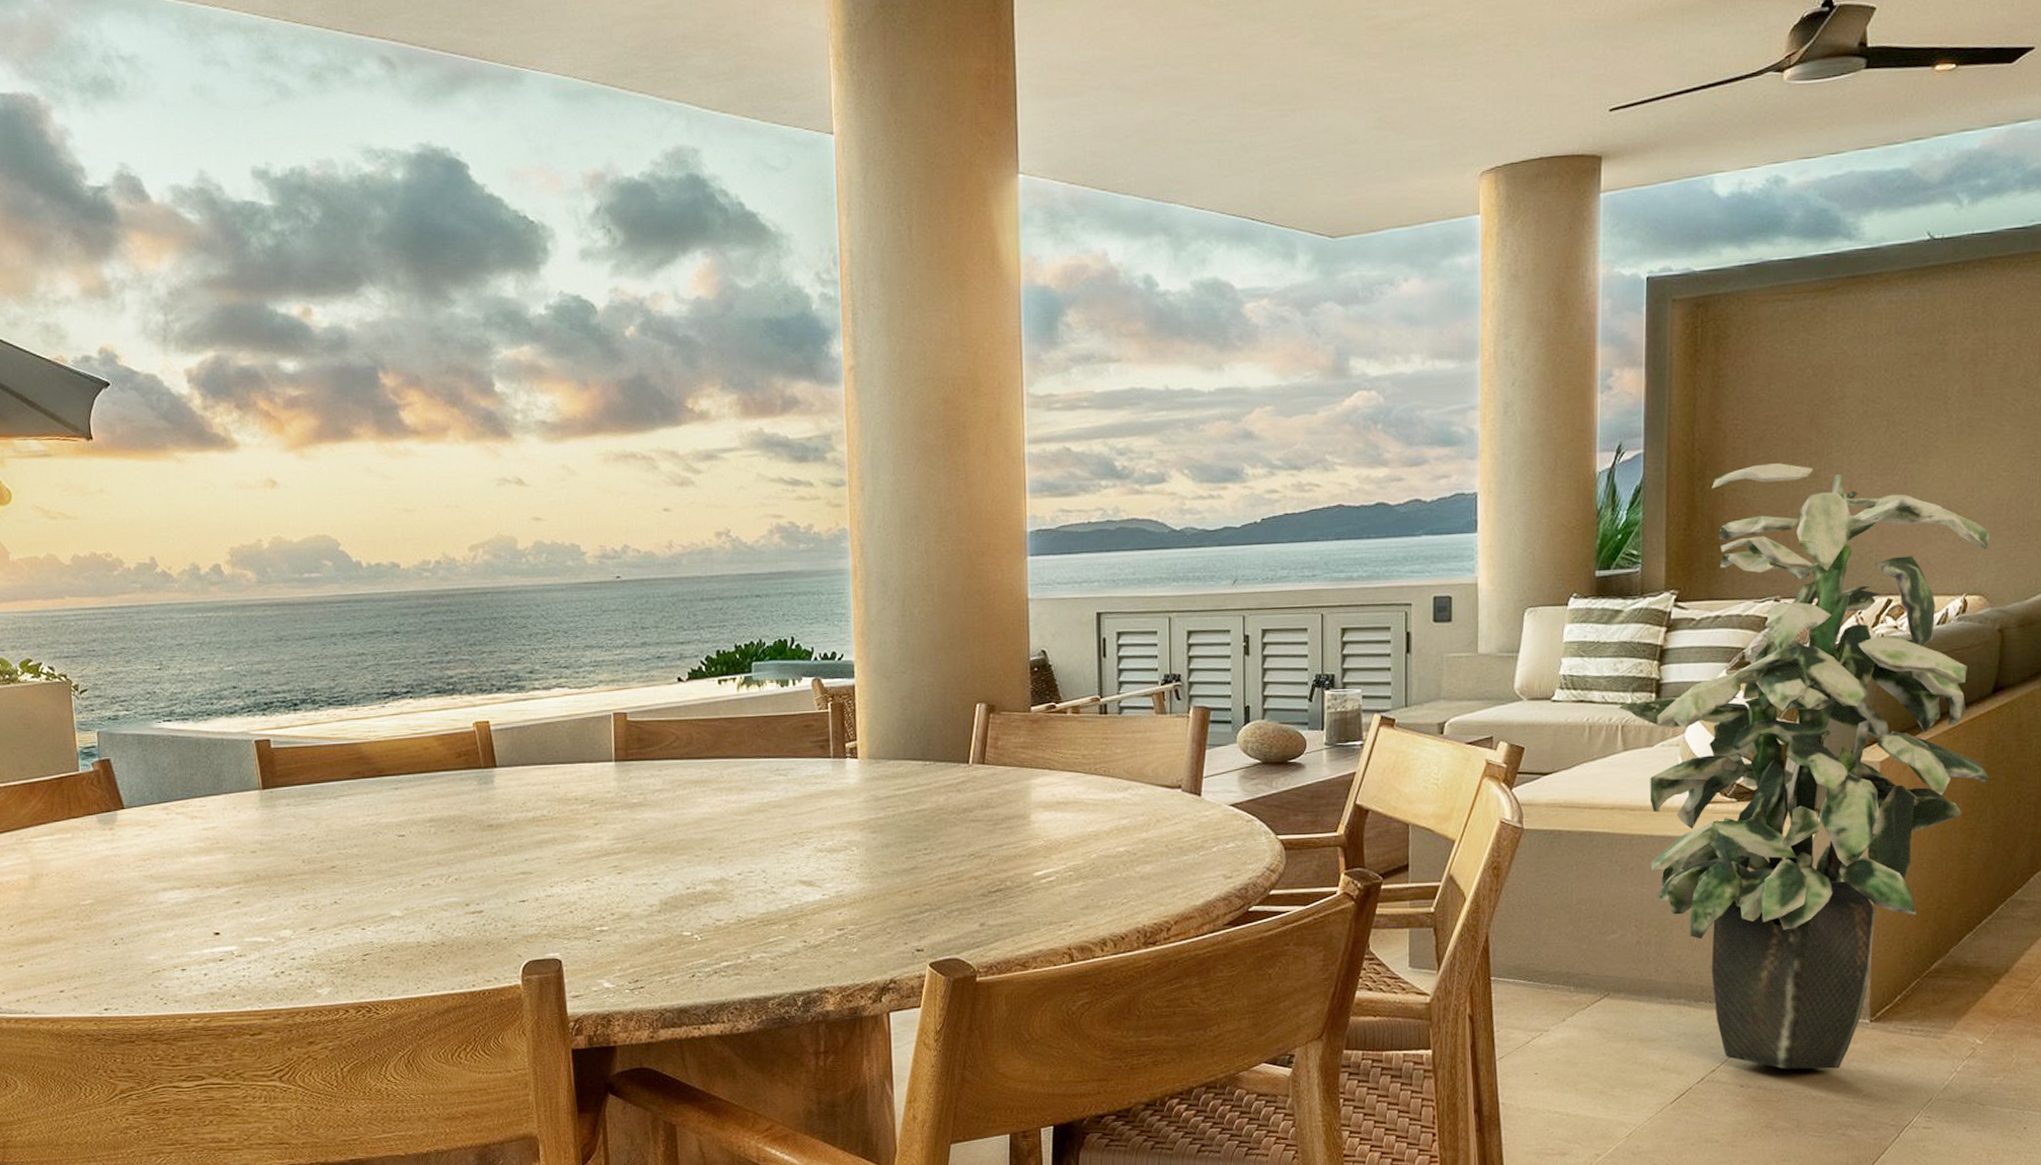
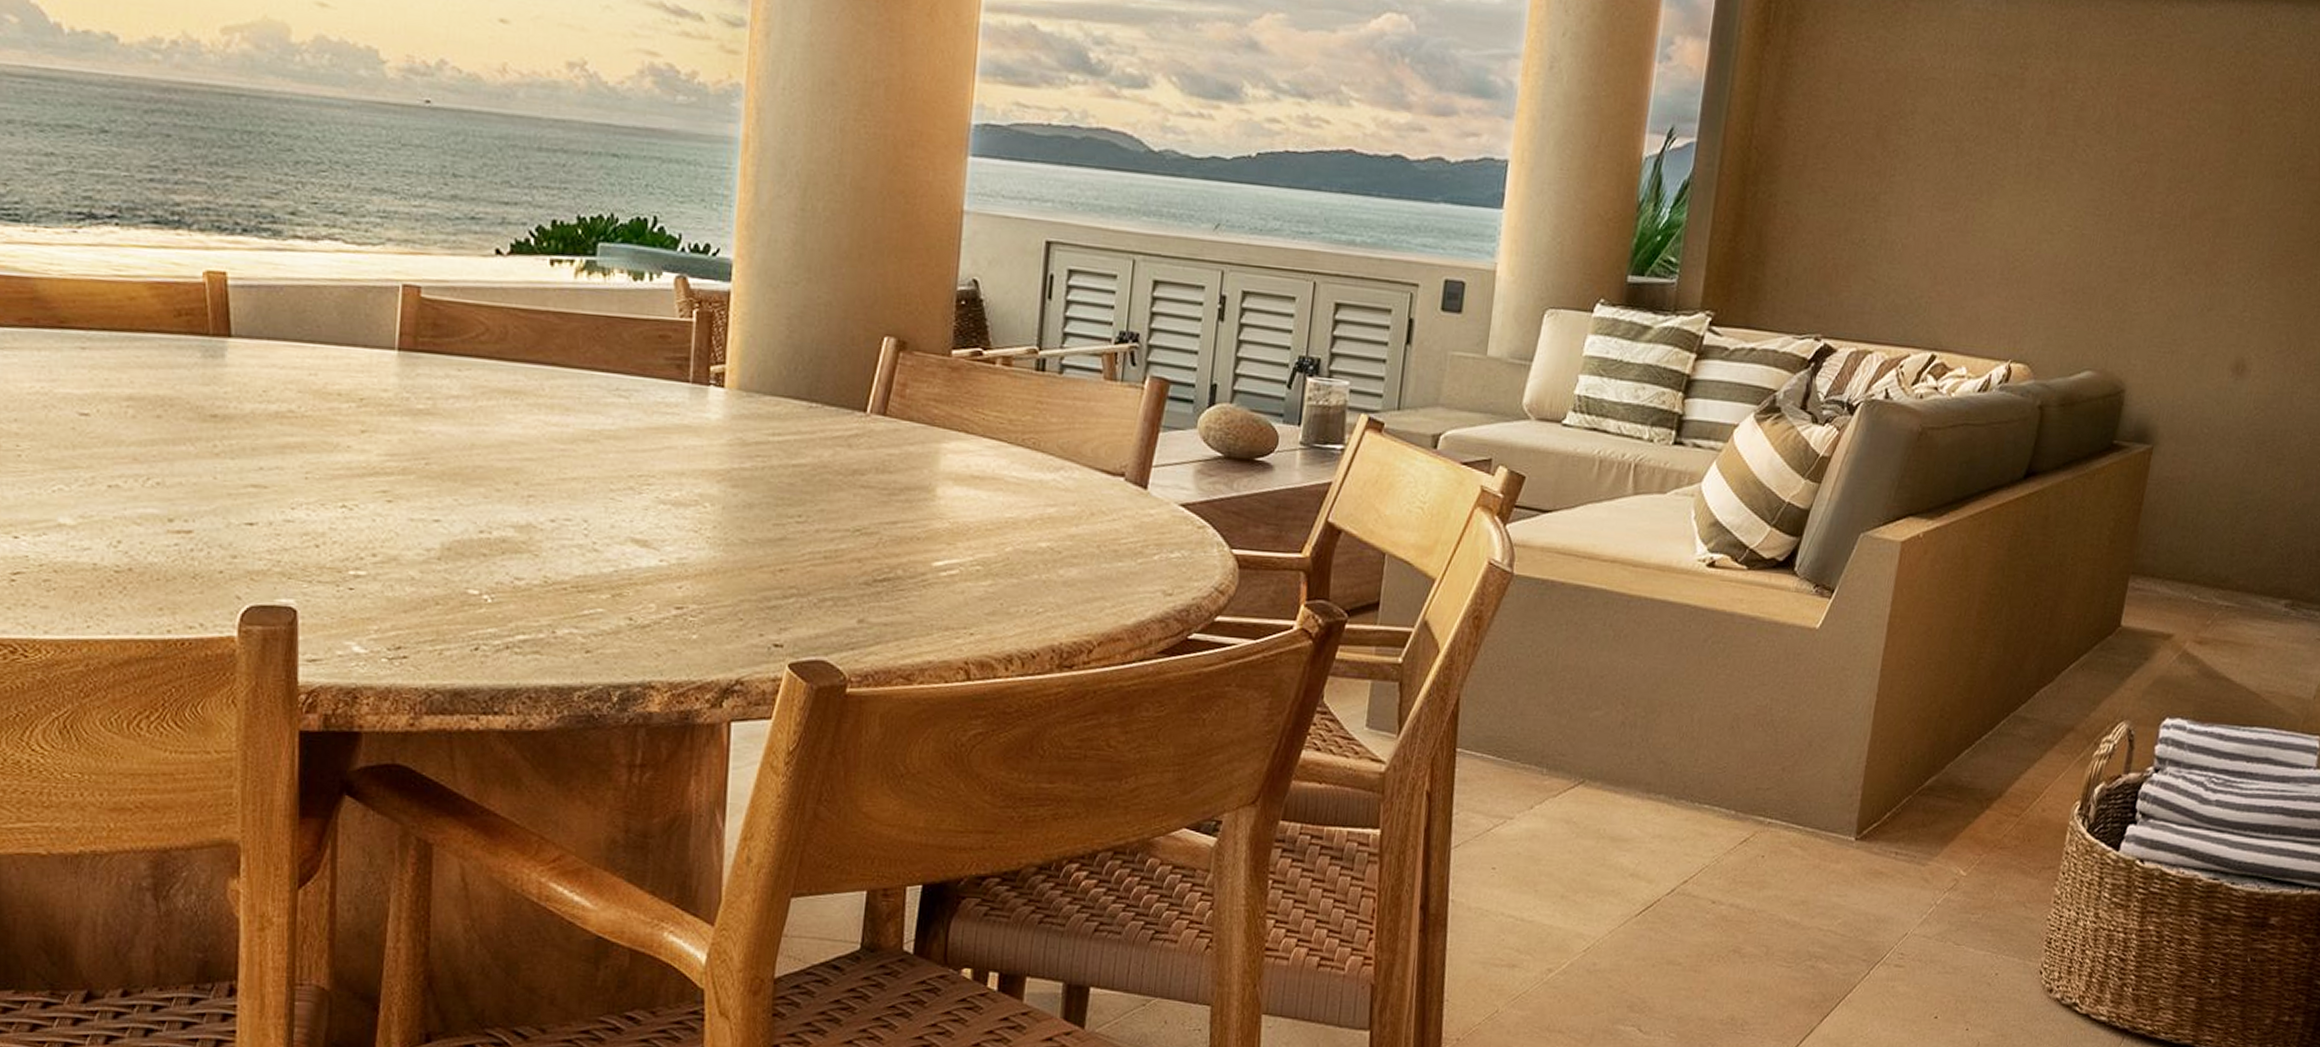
indoor plant: present [1619,463,1990,1069] -> none [1635,176,2044,891]

